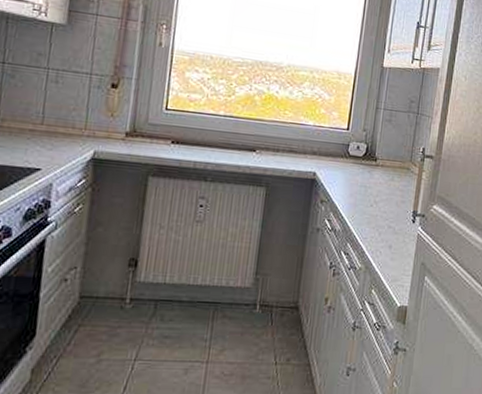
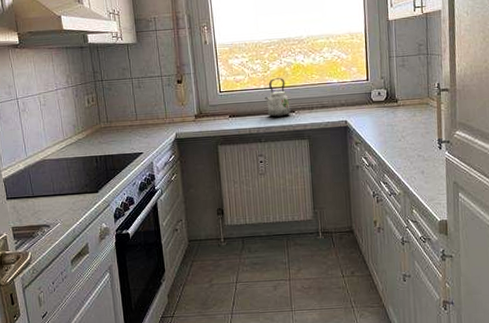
kettle: none [221,106,252,155] -> present [264,78,291,117]

